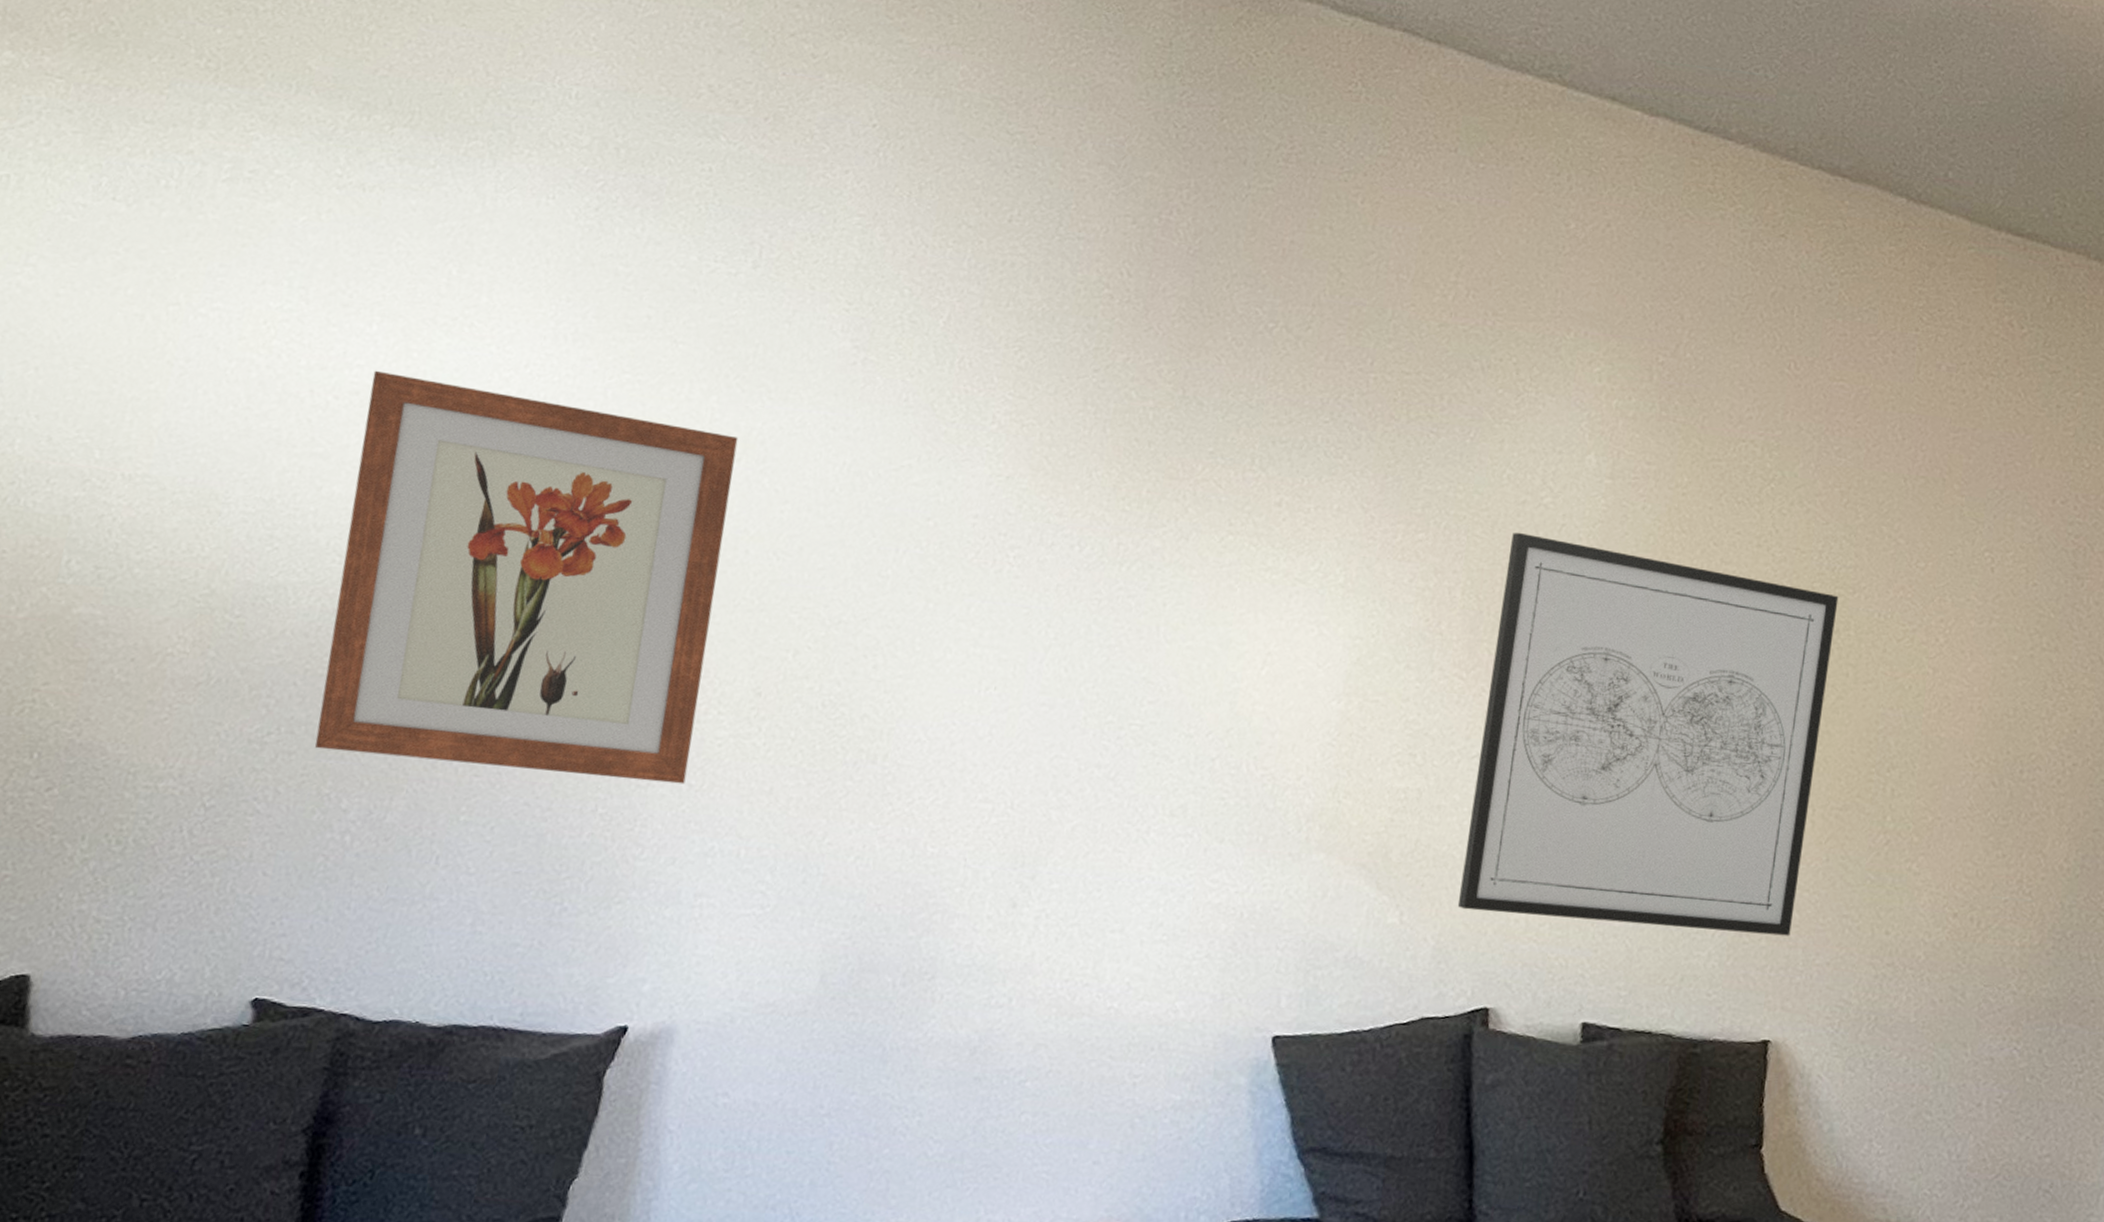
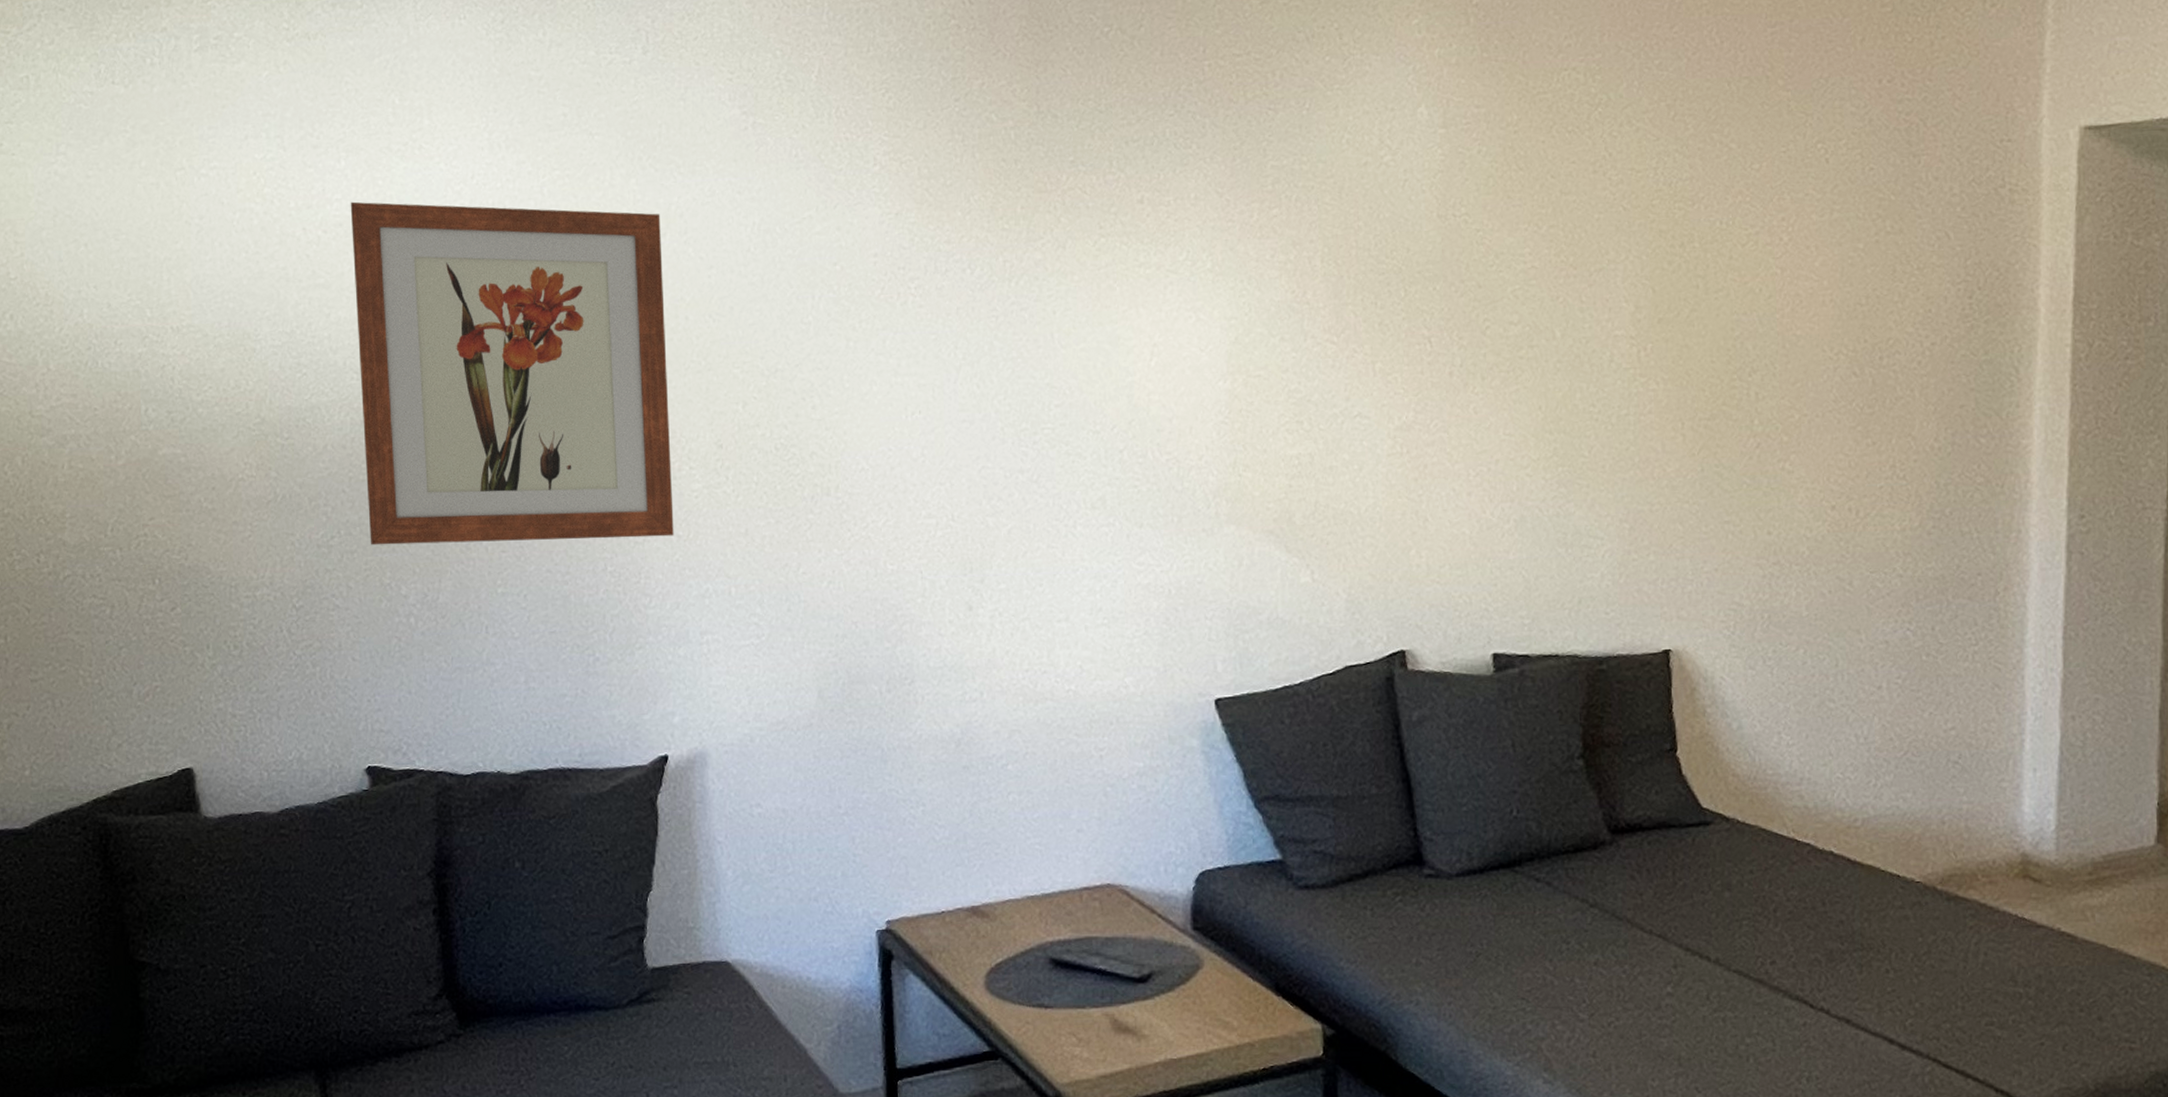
wall art: present [1457,532,1839,936] -> none [1359,193,1679,561]

